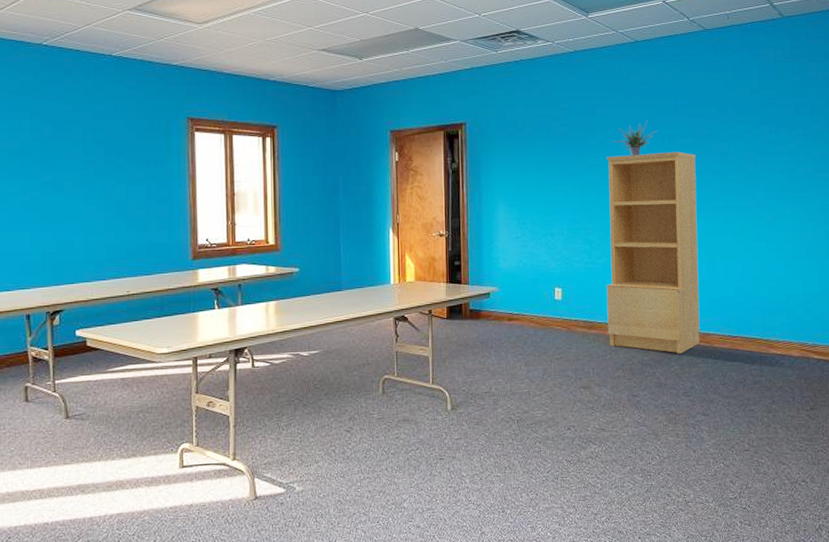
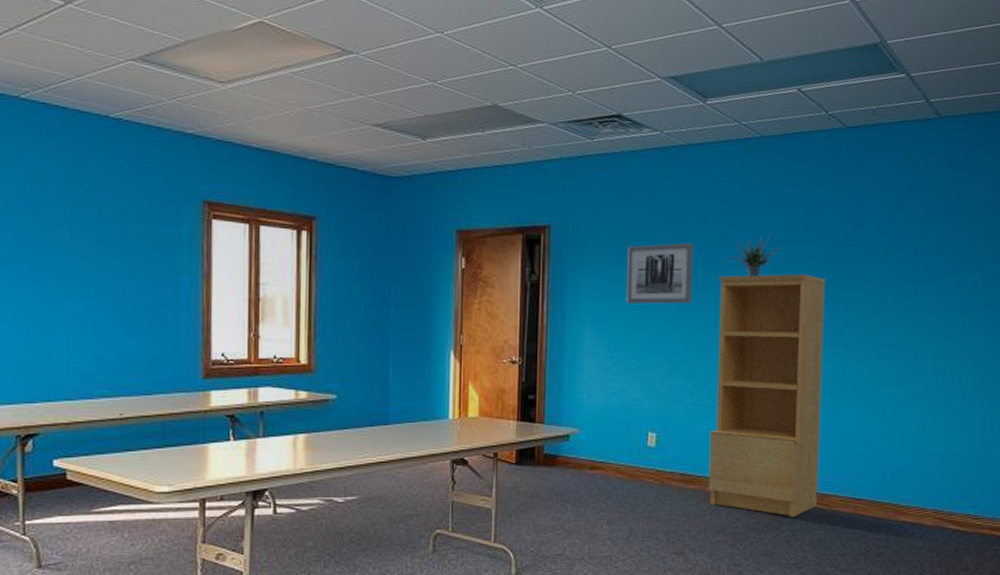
wall art: none [530,131,585,183] -> present [626,242,694,304]

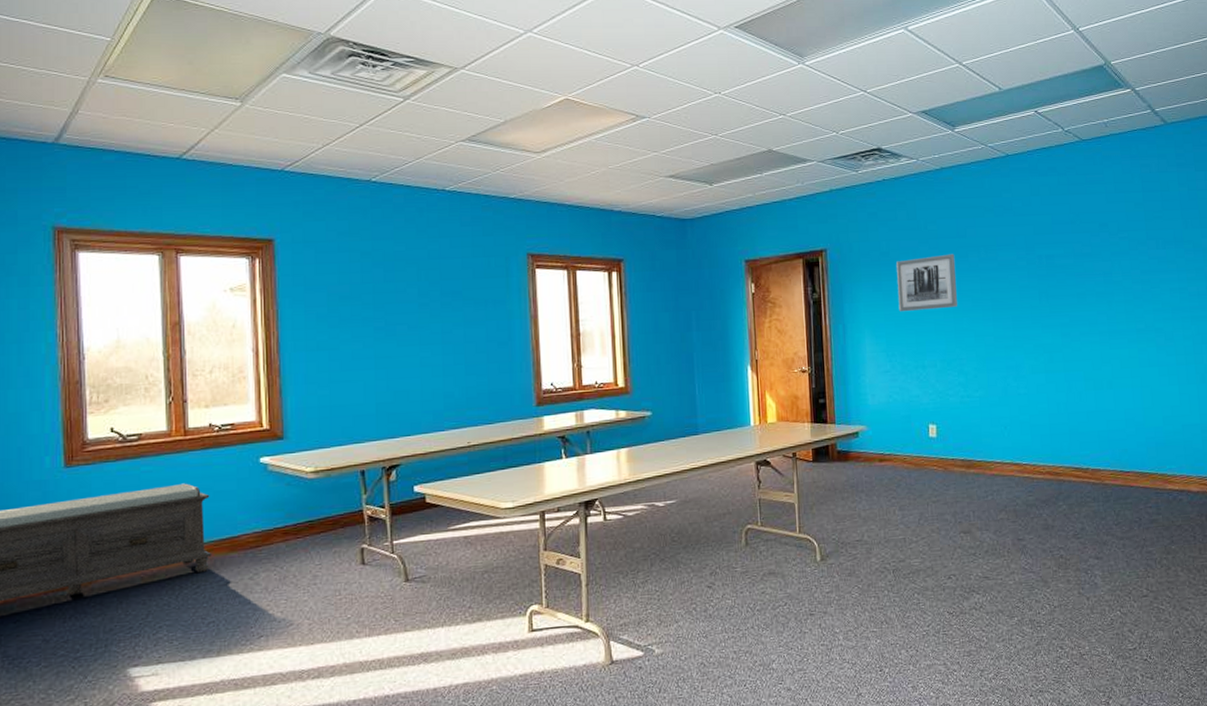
bookcase: present [708,274,825,517] -> none [980,272,1090,493]
potted plant: present [729,235,782,277] -> none [987,241,1034,280]

